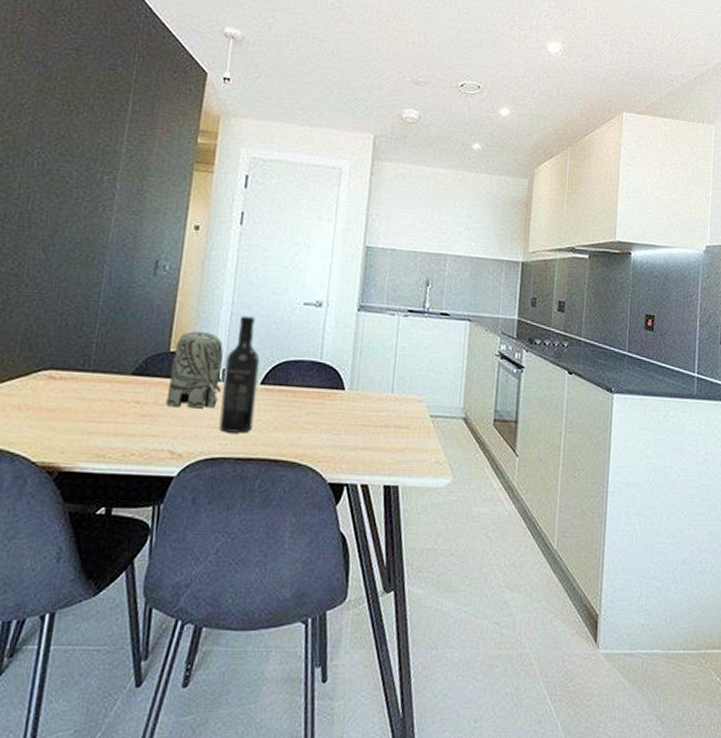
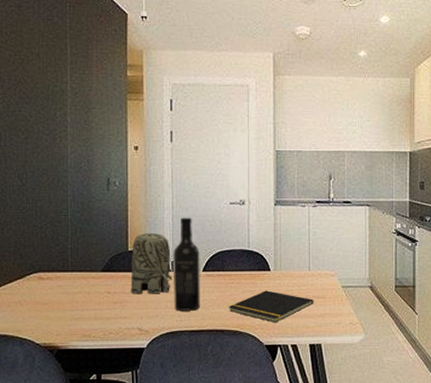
notepad: none [287,414,395,456] -> present [228,290,314,323]

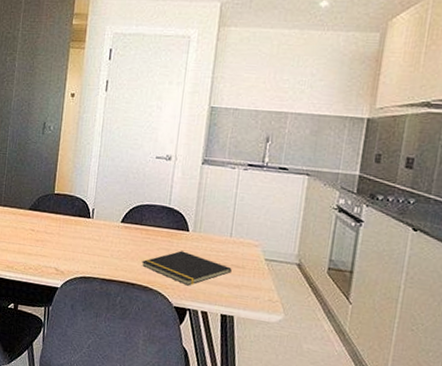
toy elephant: present [130,233,173,294] -> none [52,178,93,239]
wine bottle: present [173,217,201,311] -> none [90,166,121,260]

